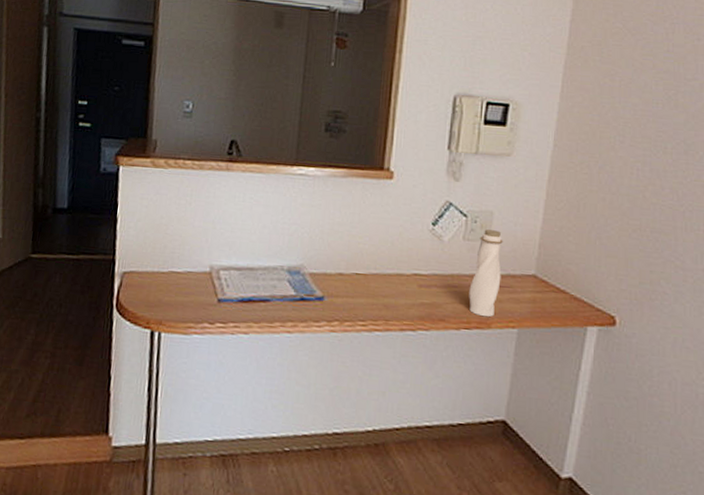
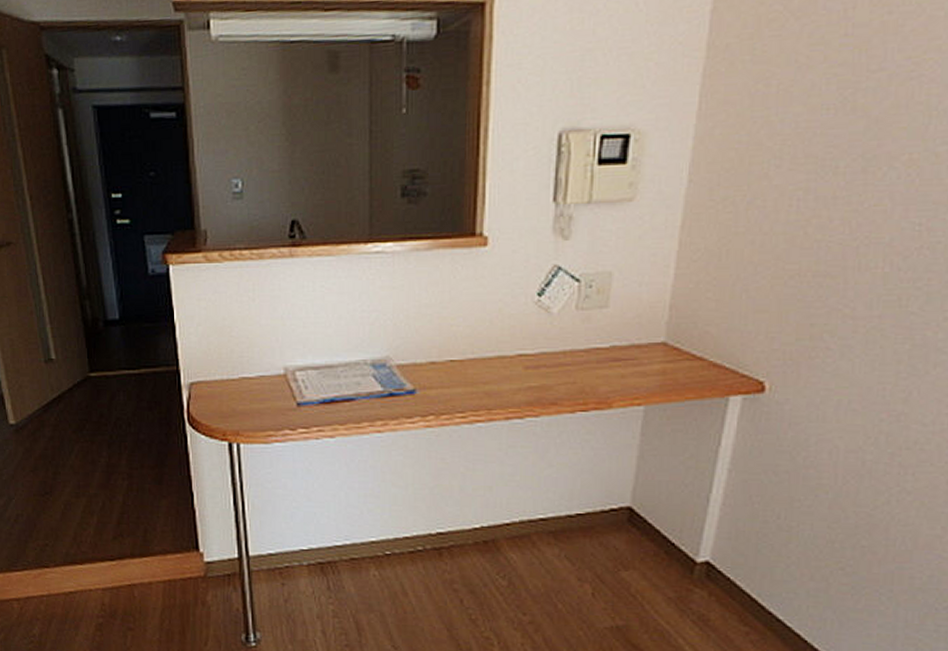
water bottle: present [469,229,503,317] -> none [585,294,625,396]

